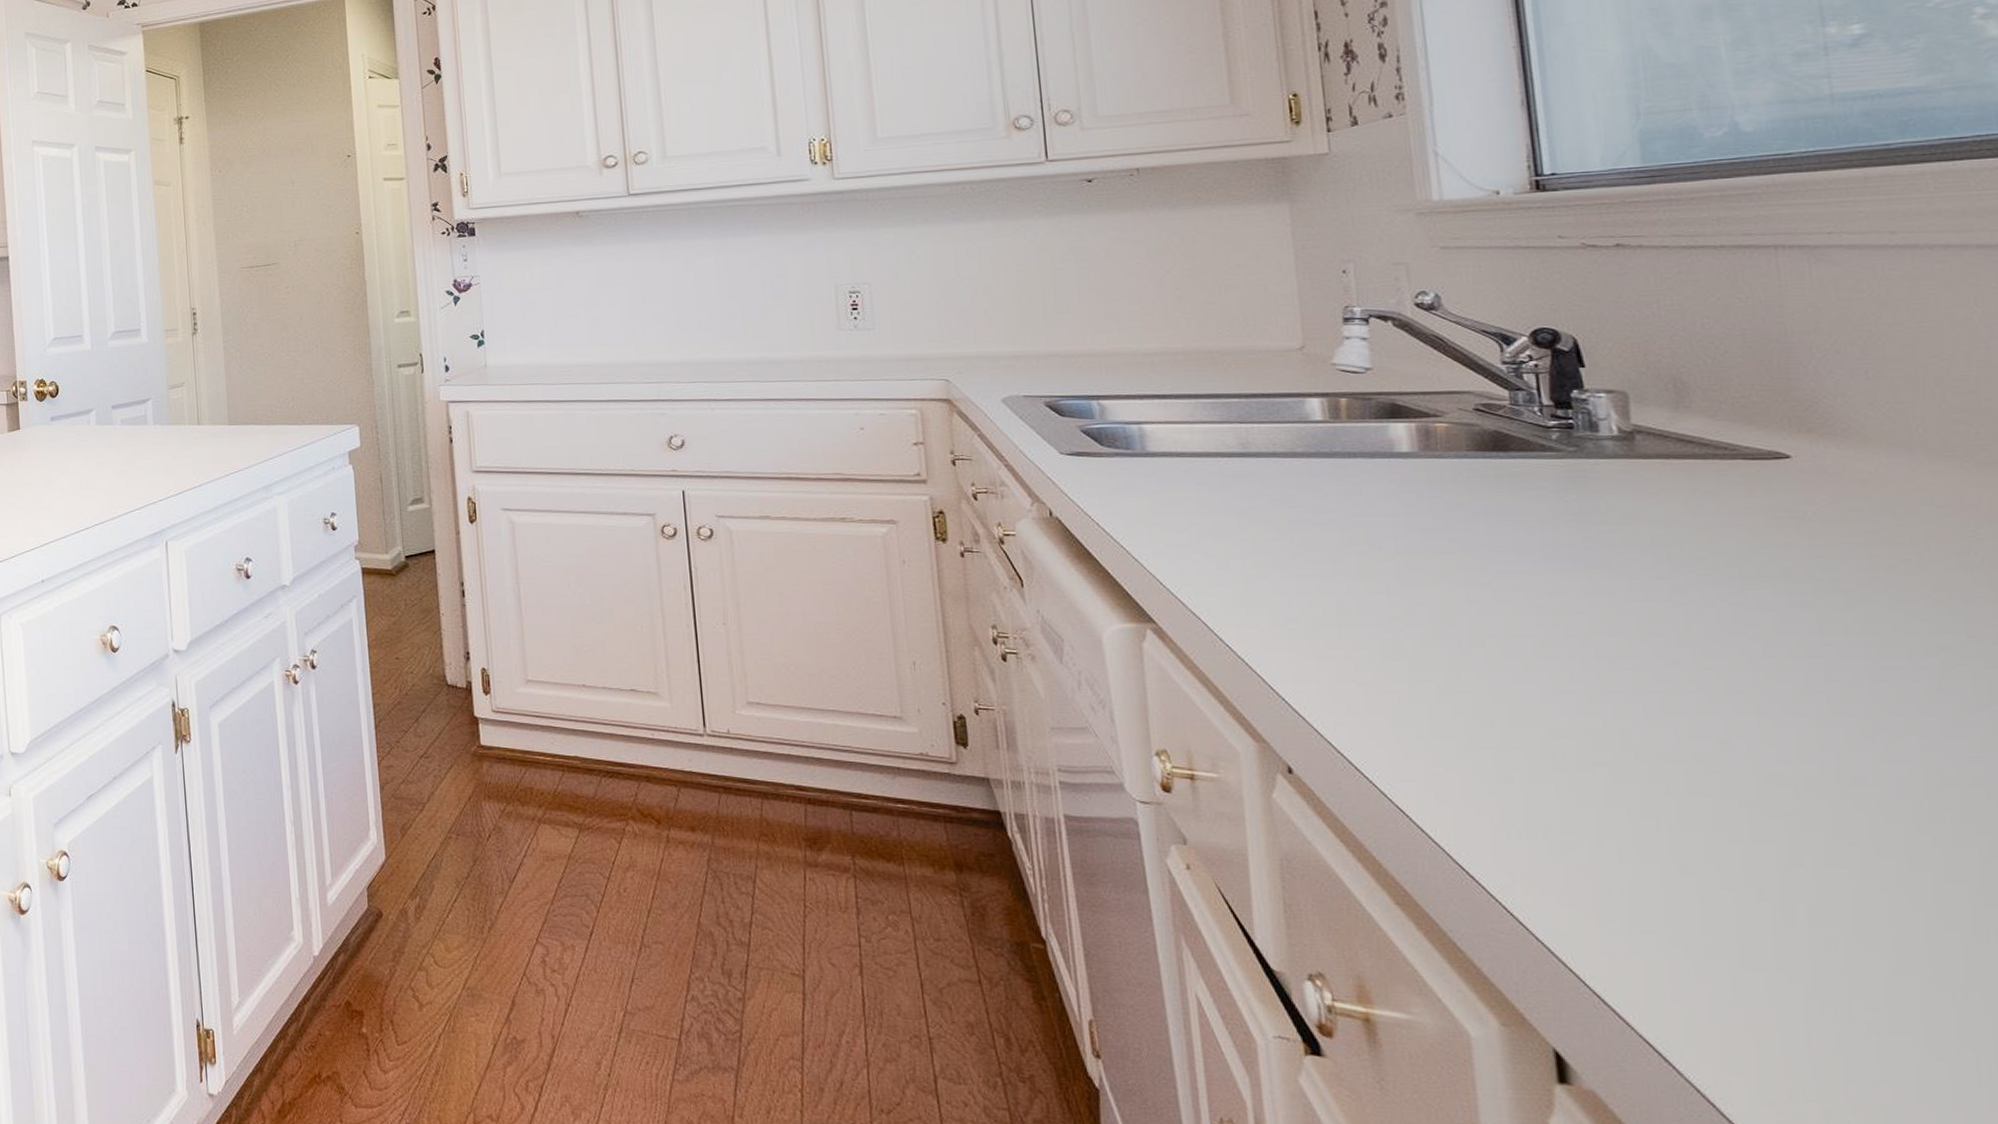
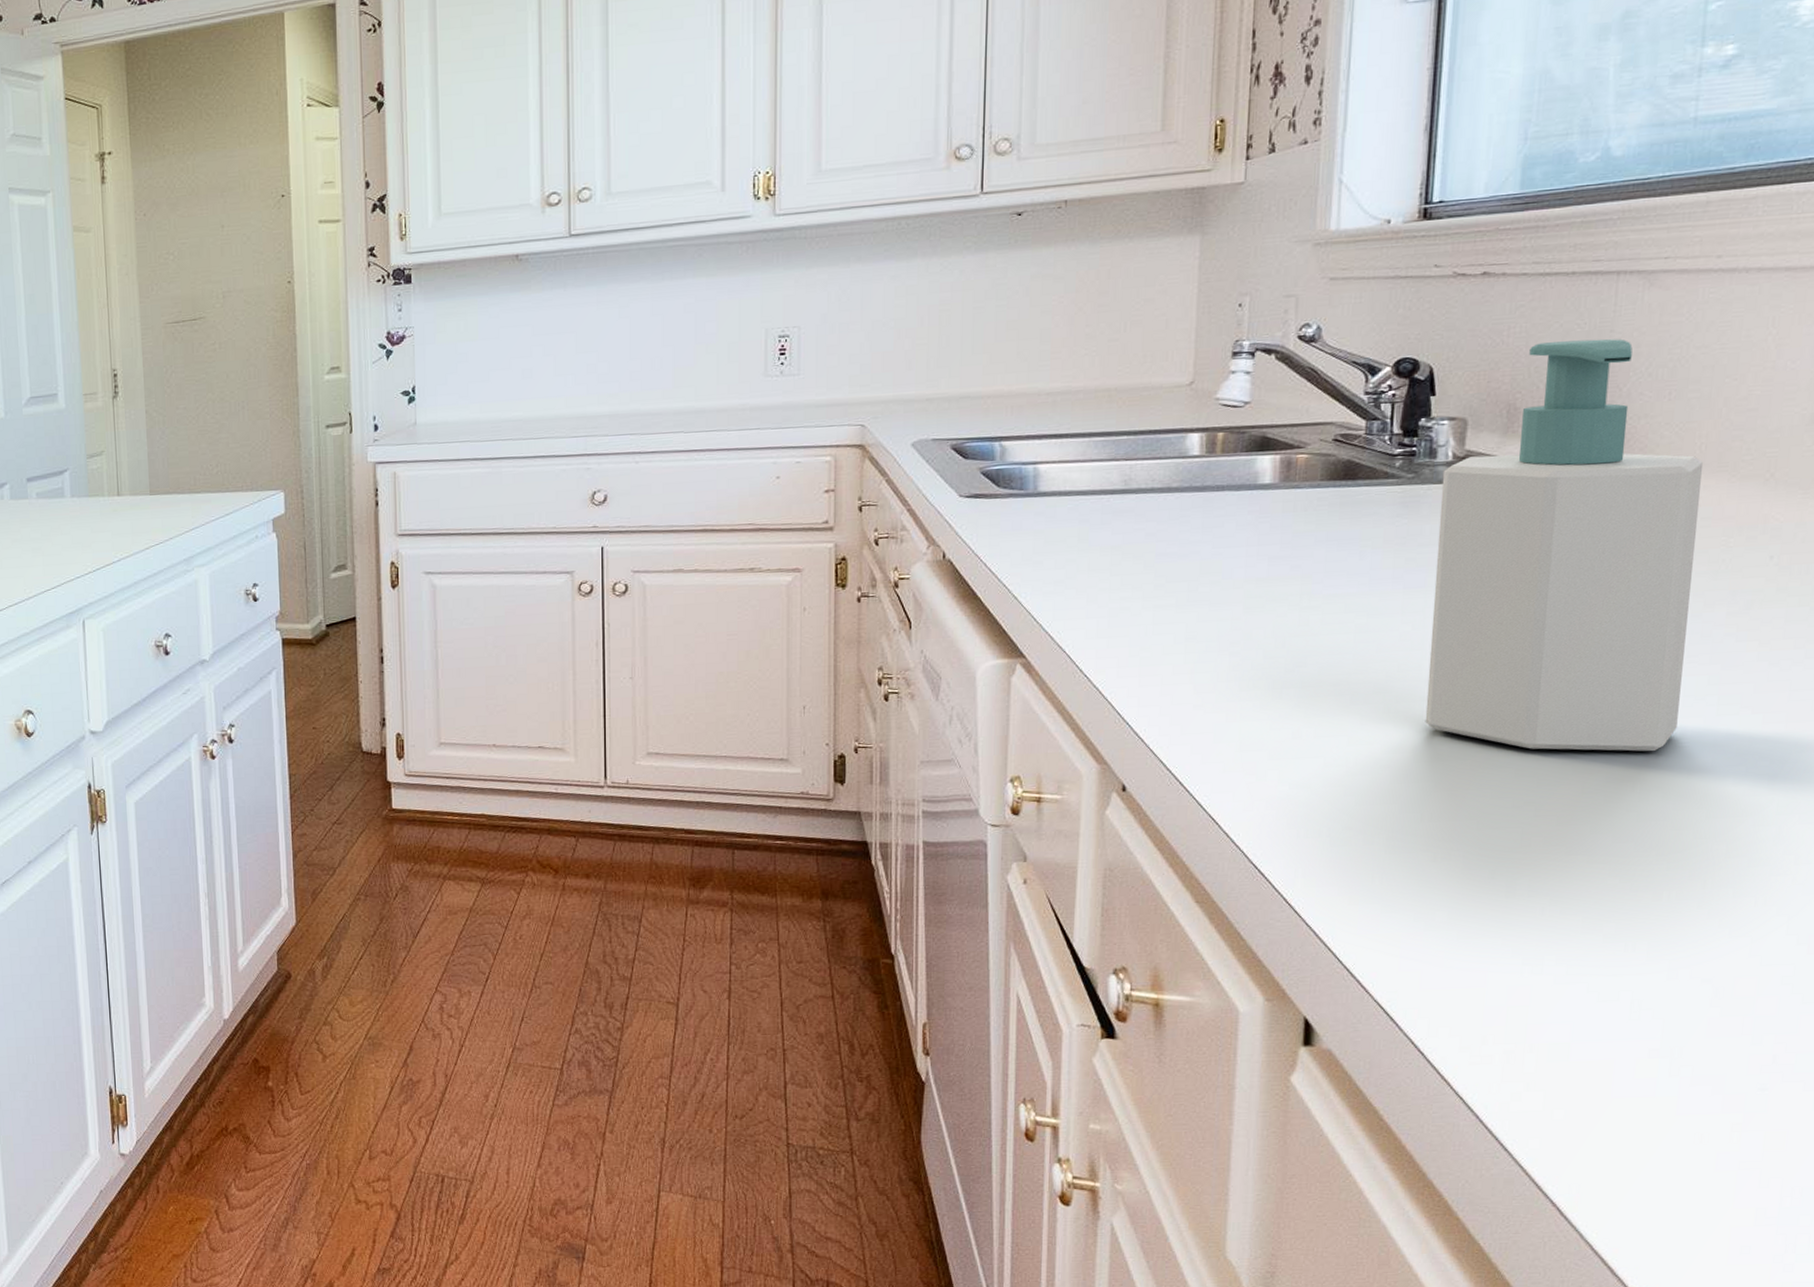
soap bottle: none [1609,313,1961,765] -> present [1425,339,1704,752]

